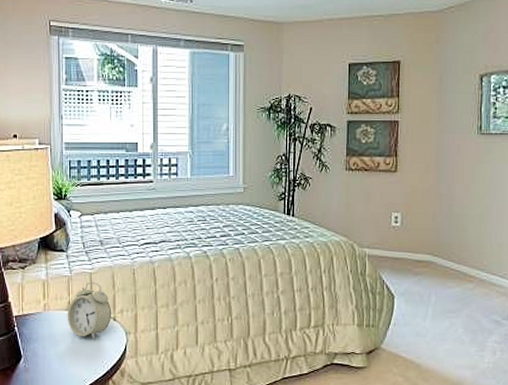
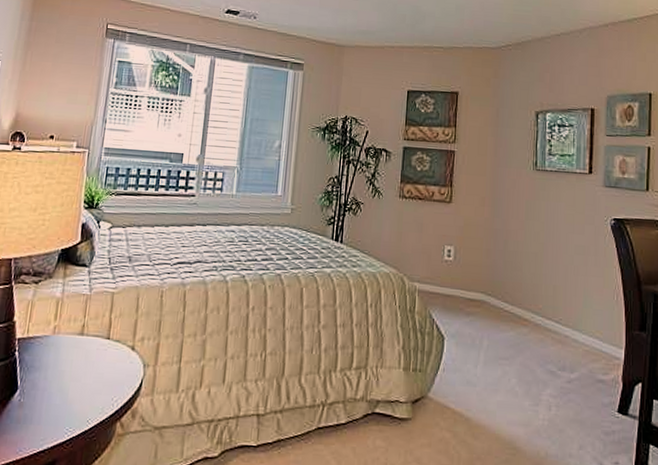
alarm clock: present [67,281,112,339] -> none [78,303,131,370]

